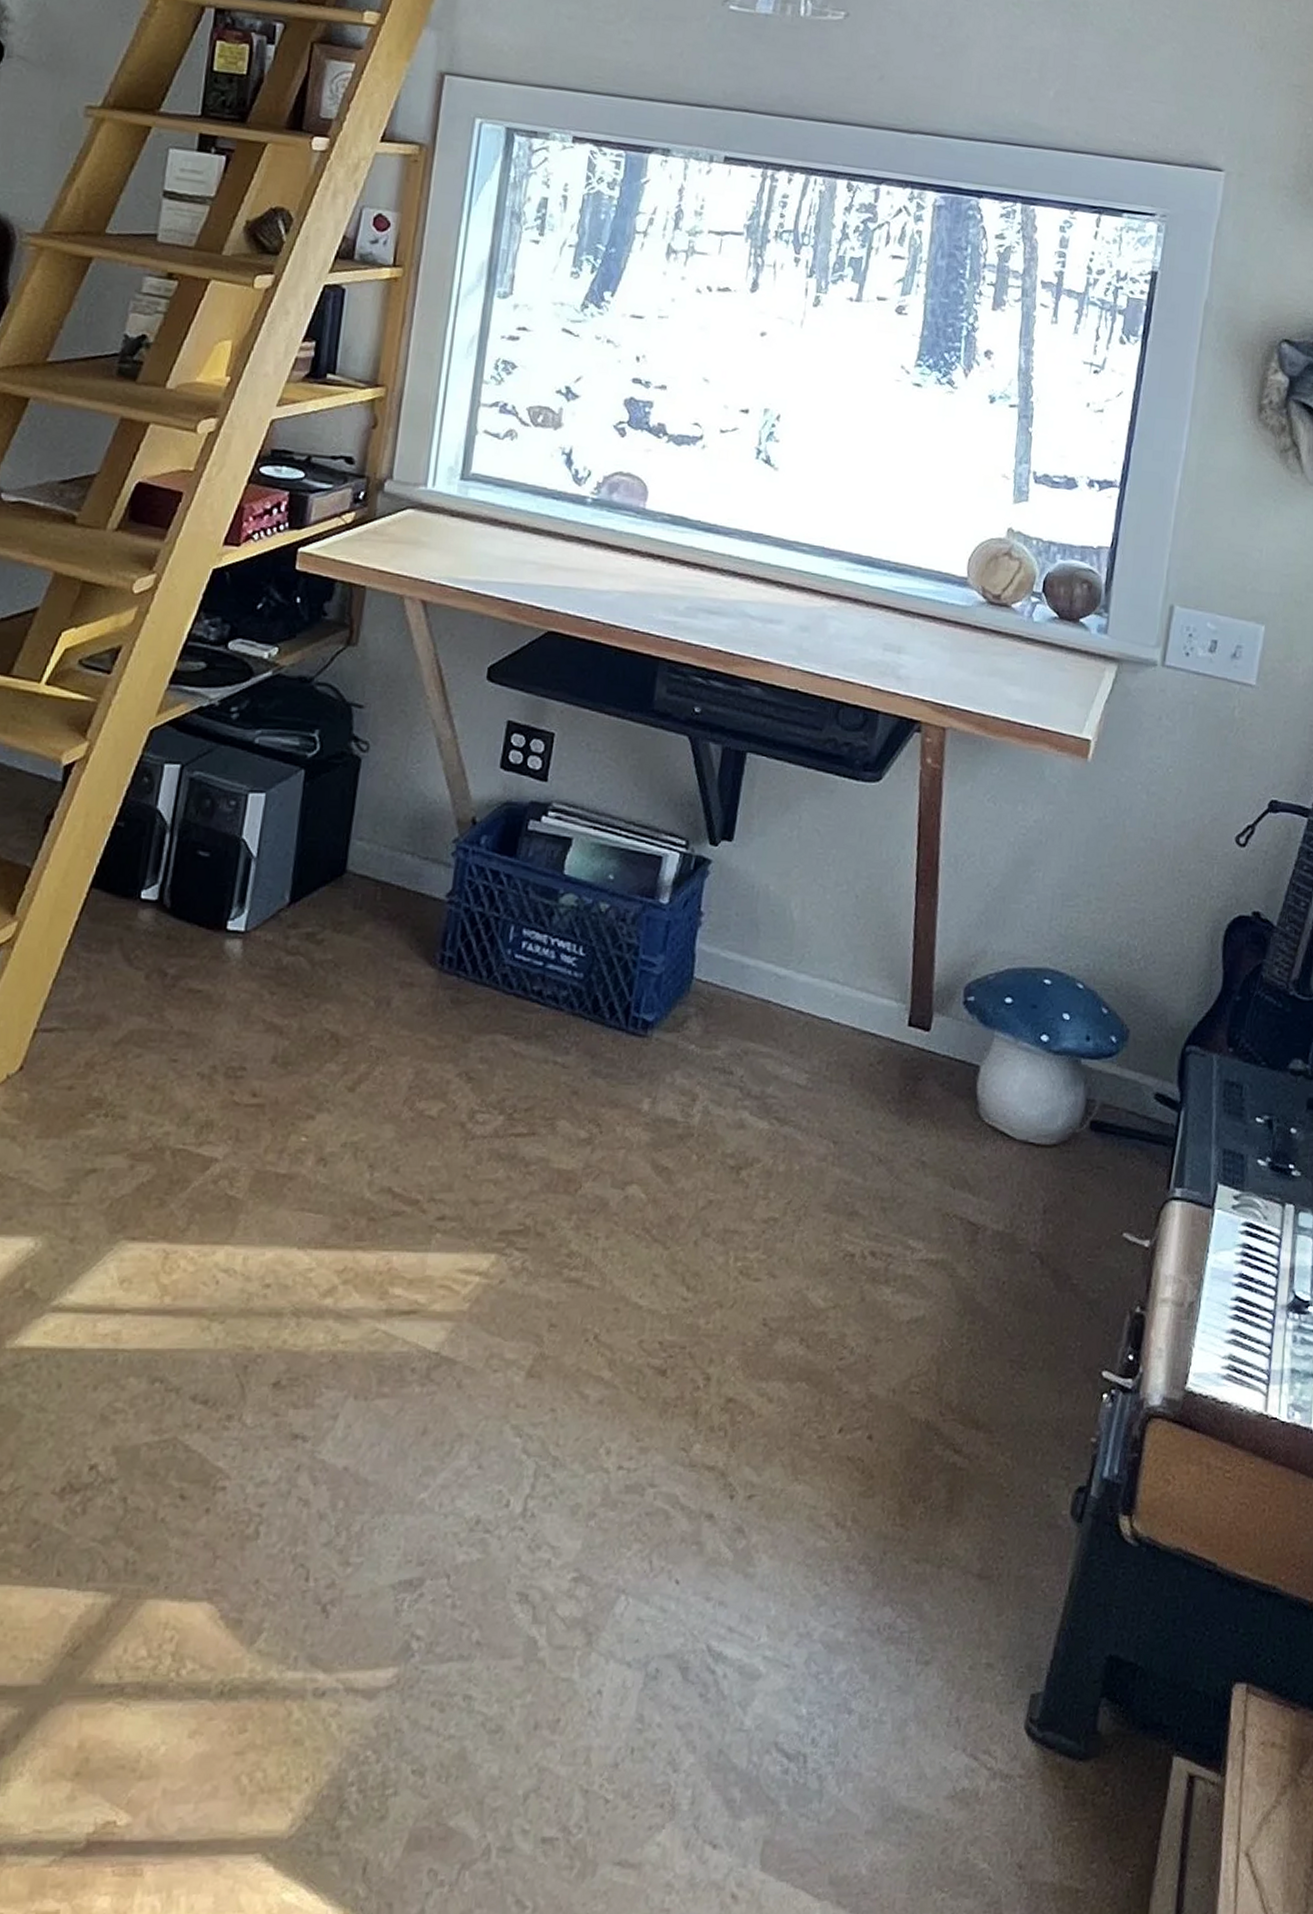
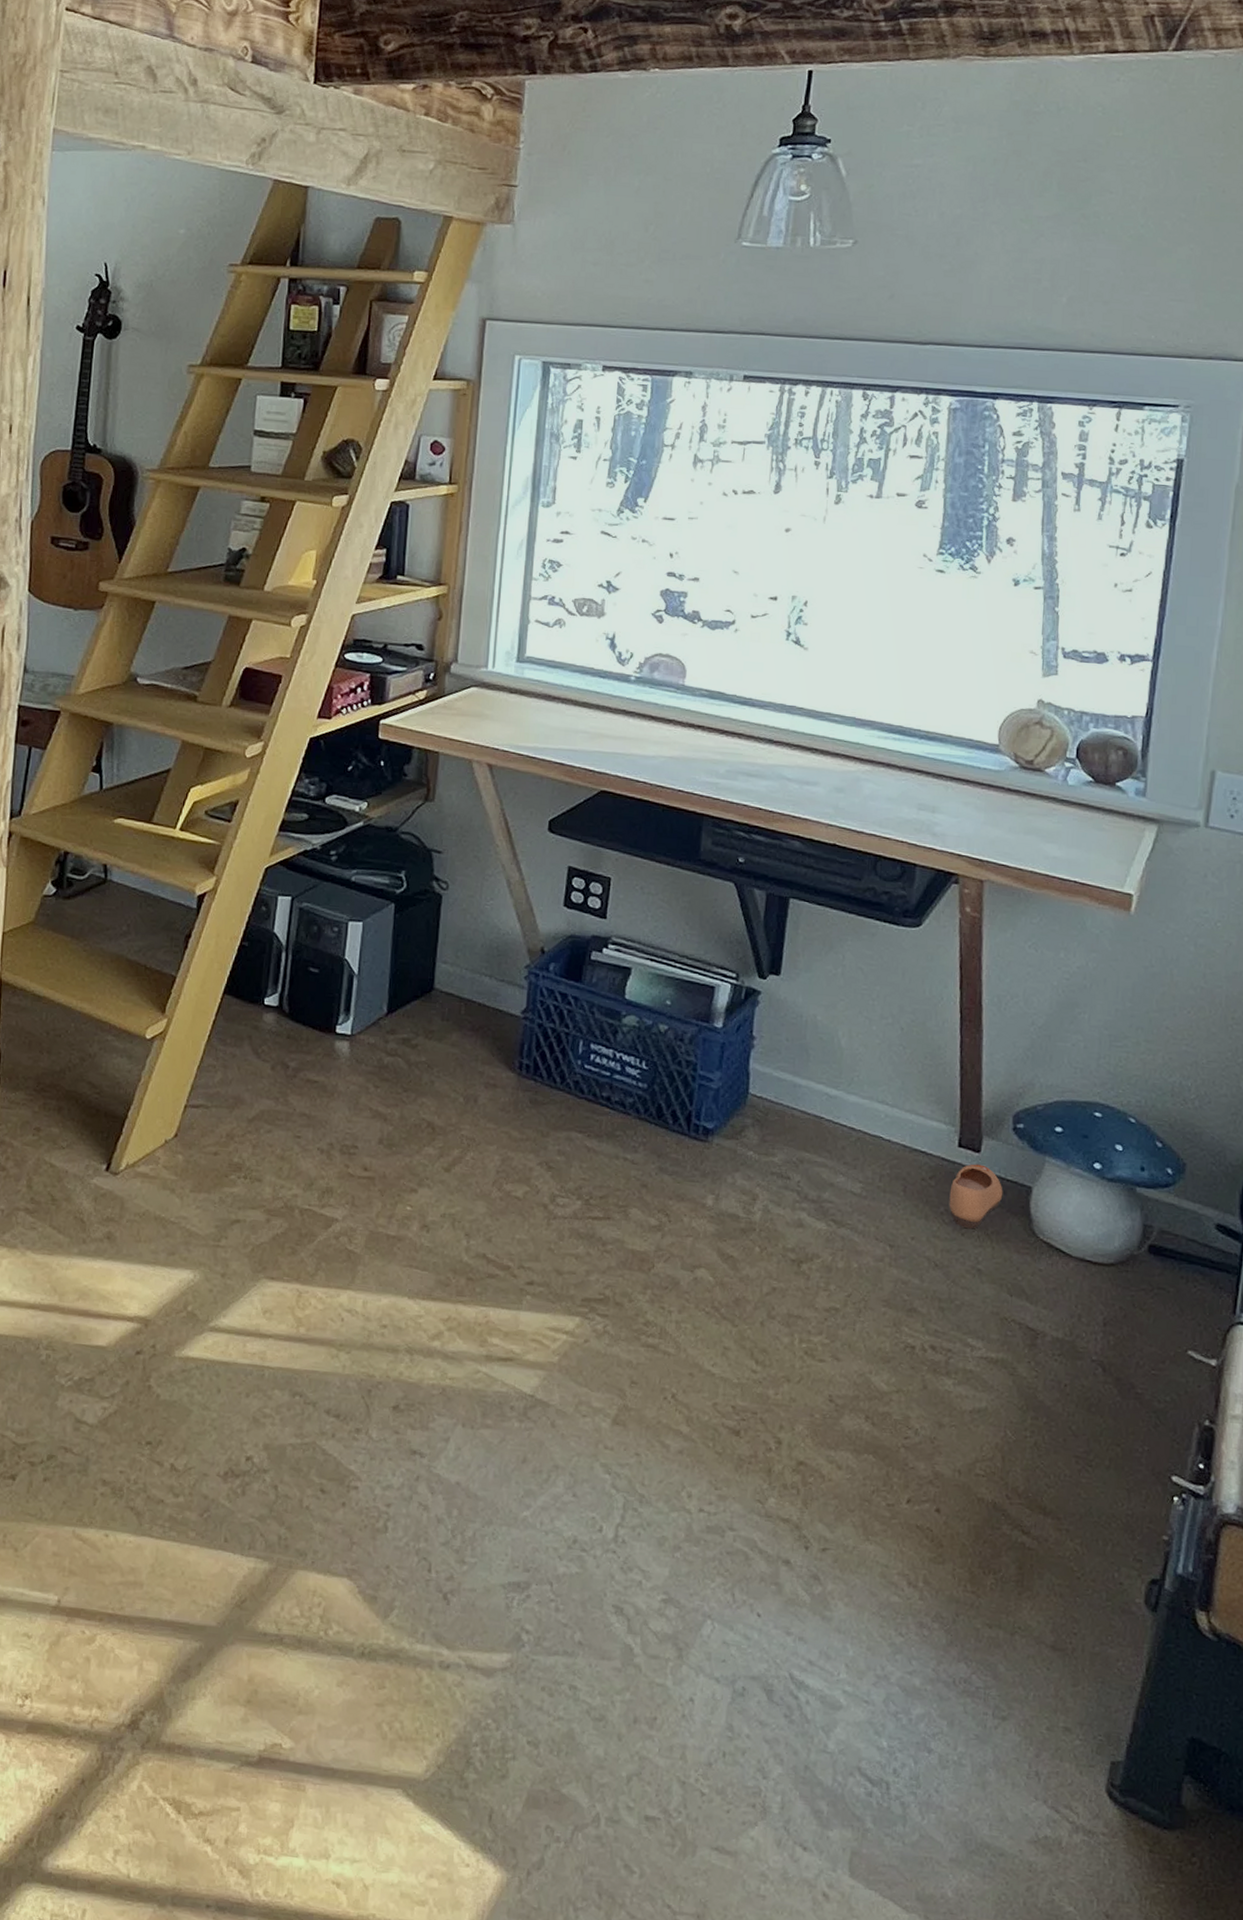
shoe: none [896,1044,951,1117] -> present [949,1164,1003,1229]

